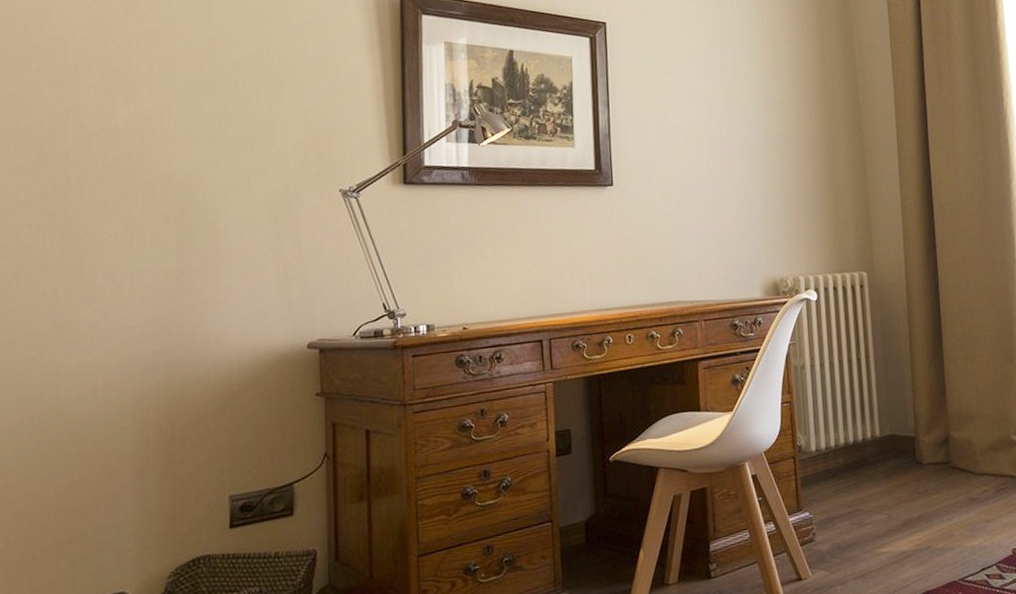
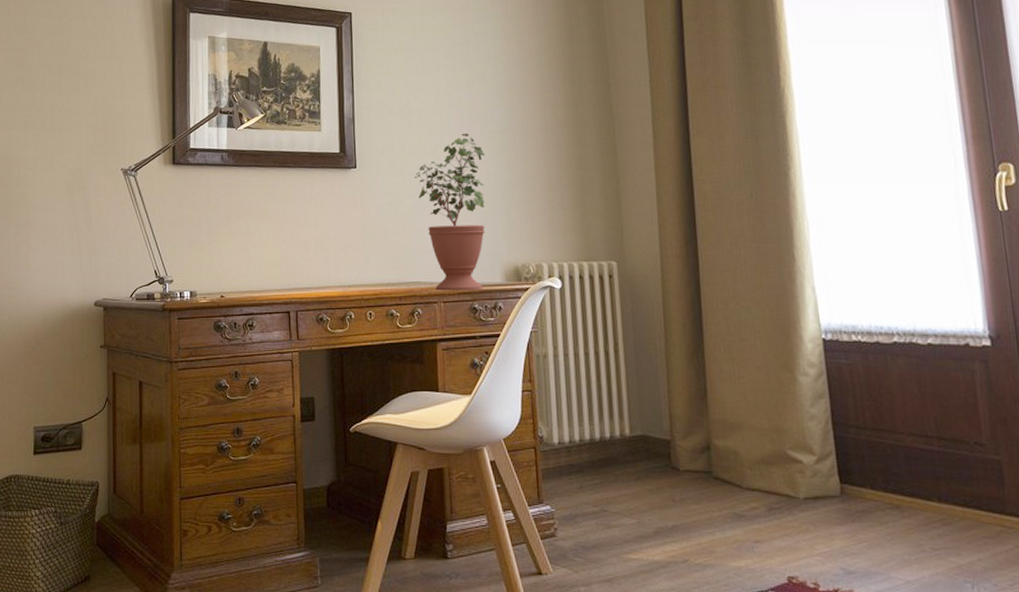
potted plant: none [674,149,745,310] -> present [415,133,485,291]

